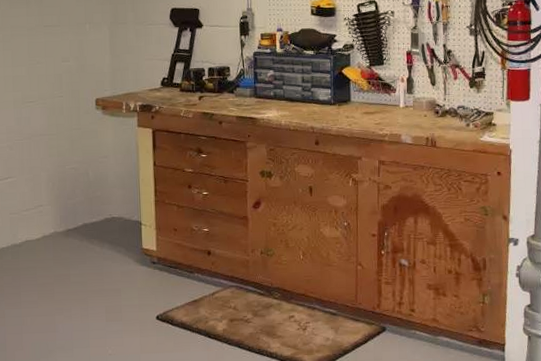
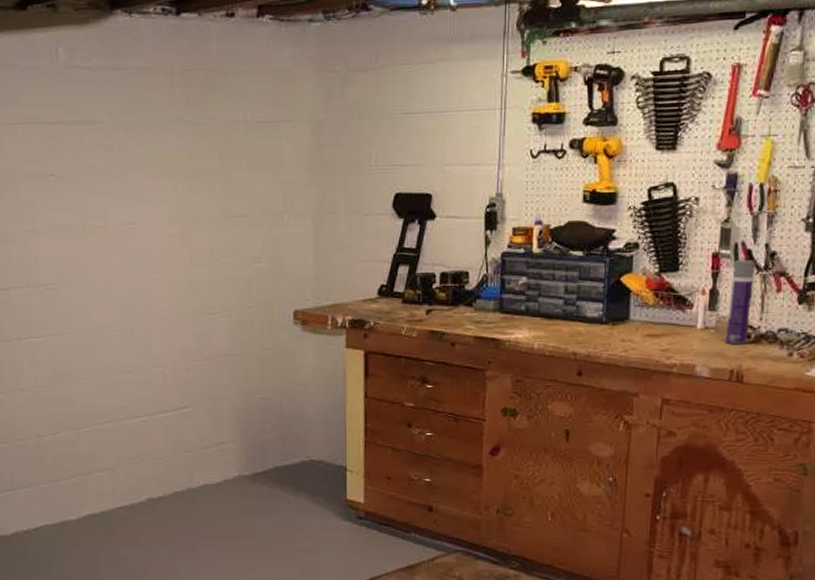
spray can: none [421,56,438,119] -> present [725,260,755,345]

